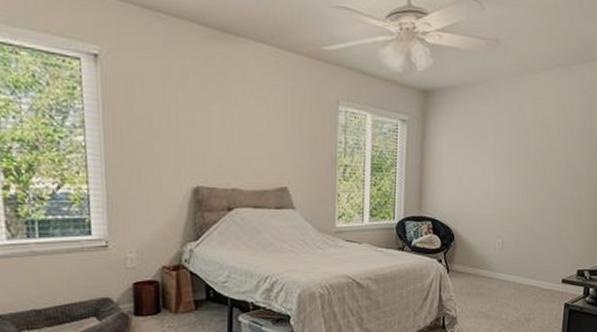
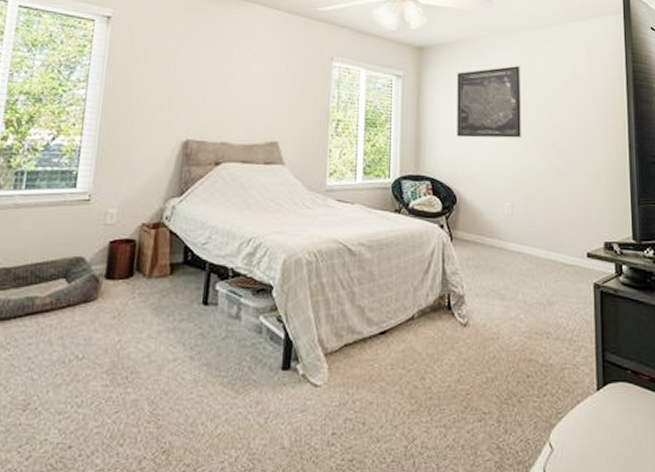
wall art: none [457,109,521,181] -> present [457,65,521,138]

